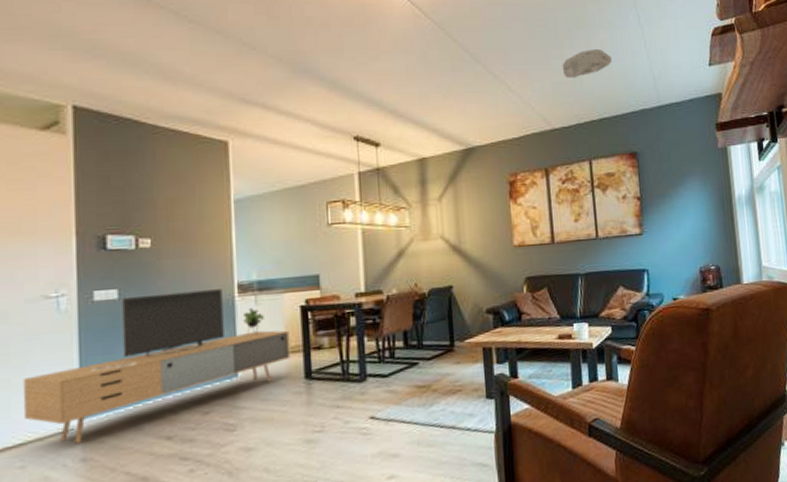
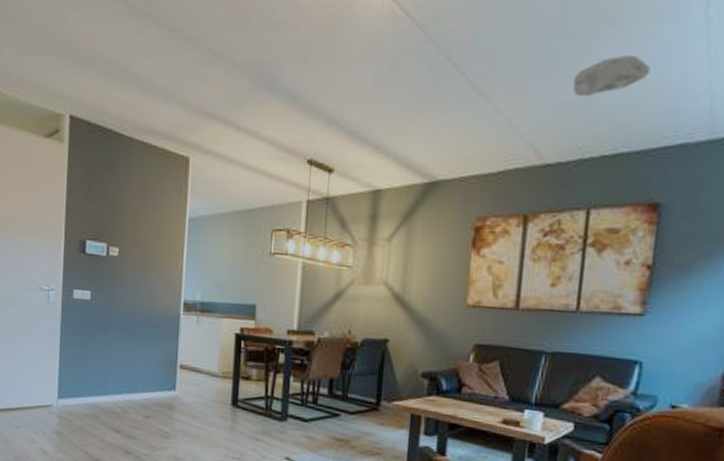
media console: present [22,289,291,444] -> none [21,300,223,418]

